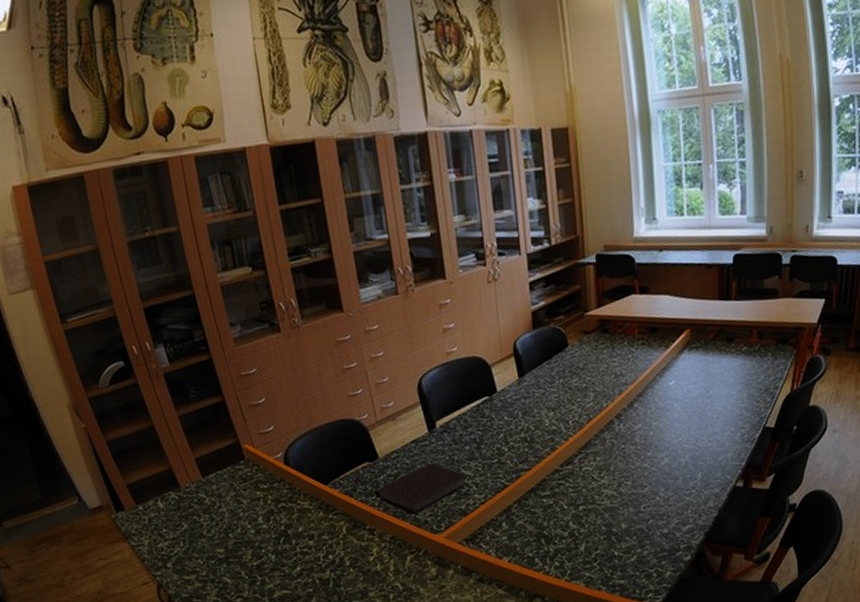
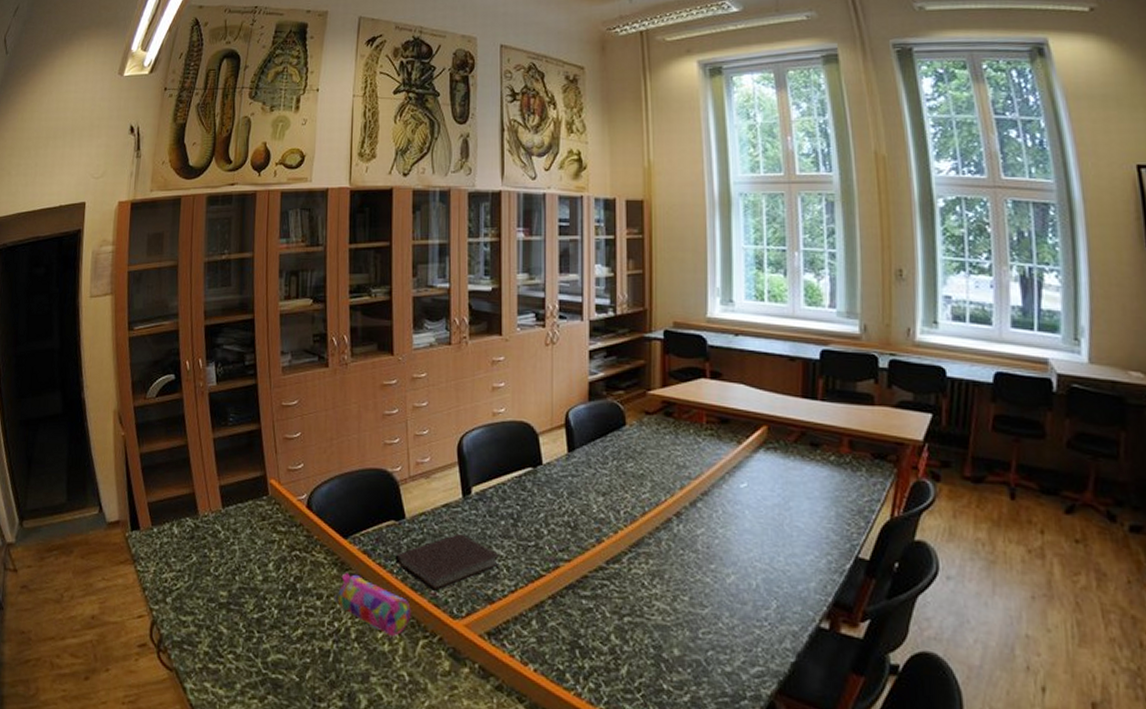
pencil case: none [324,512,397,558] -> present [333,572,411,637]

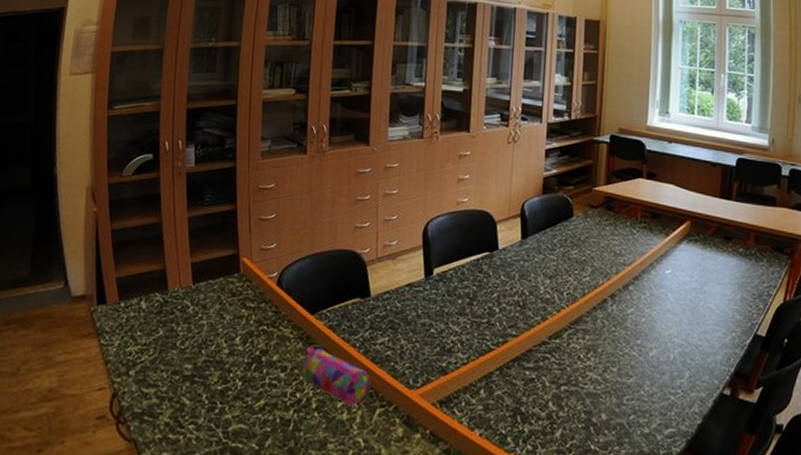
notebook: present [394,533,500,592] -> none [358,311,455,364]

